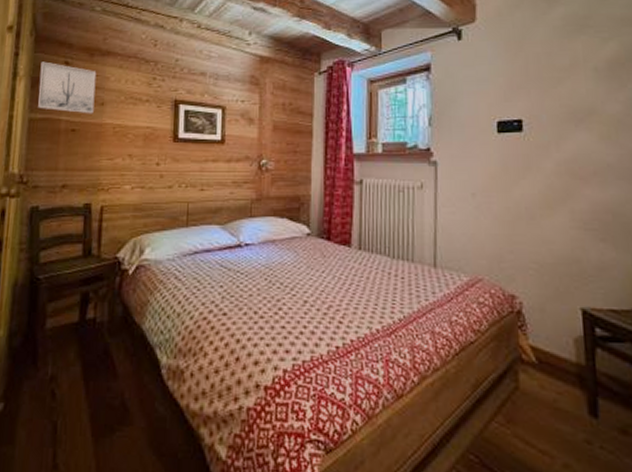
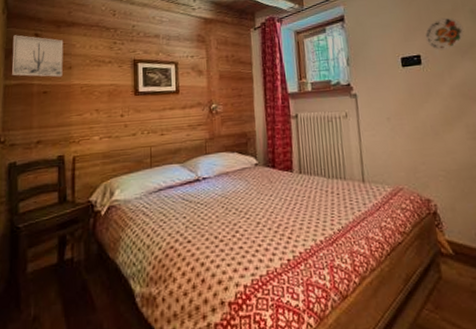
decorative plate: none [531,75,583,116] -> present [425,17,464,51]

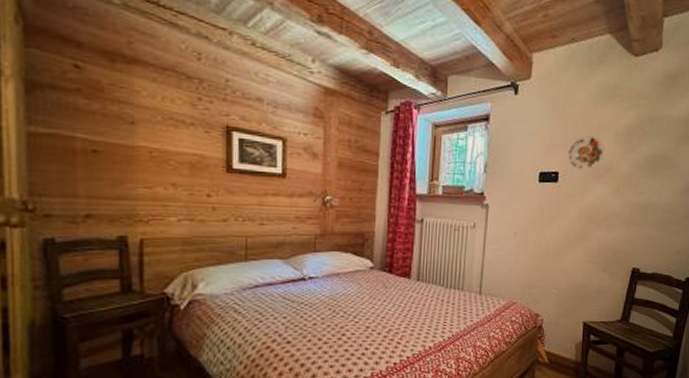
wall art: present [12,35,64,78] -> none [37,60,121,134]

